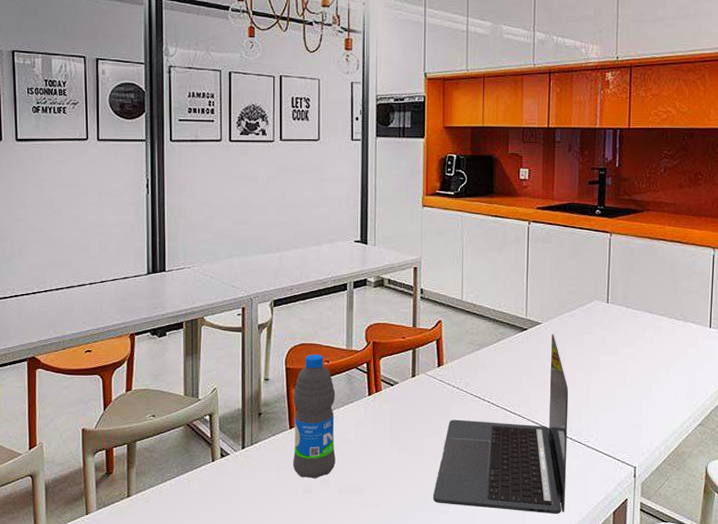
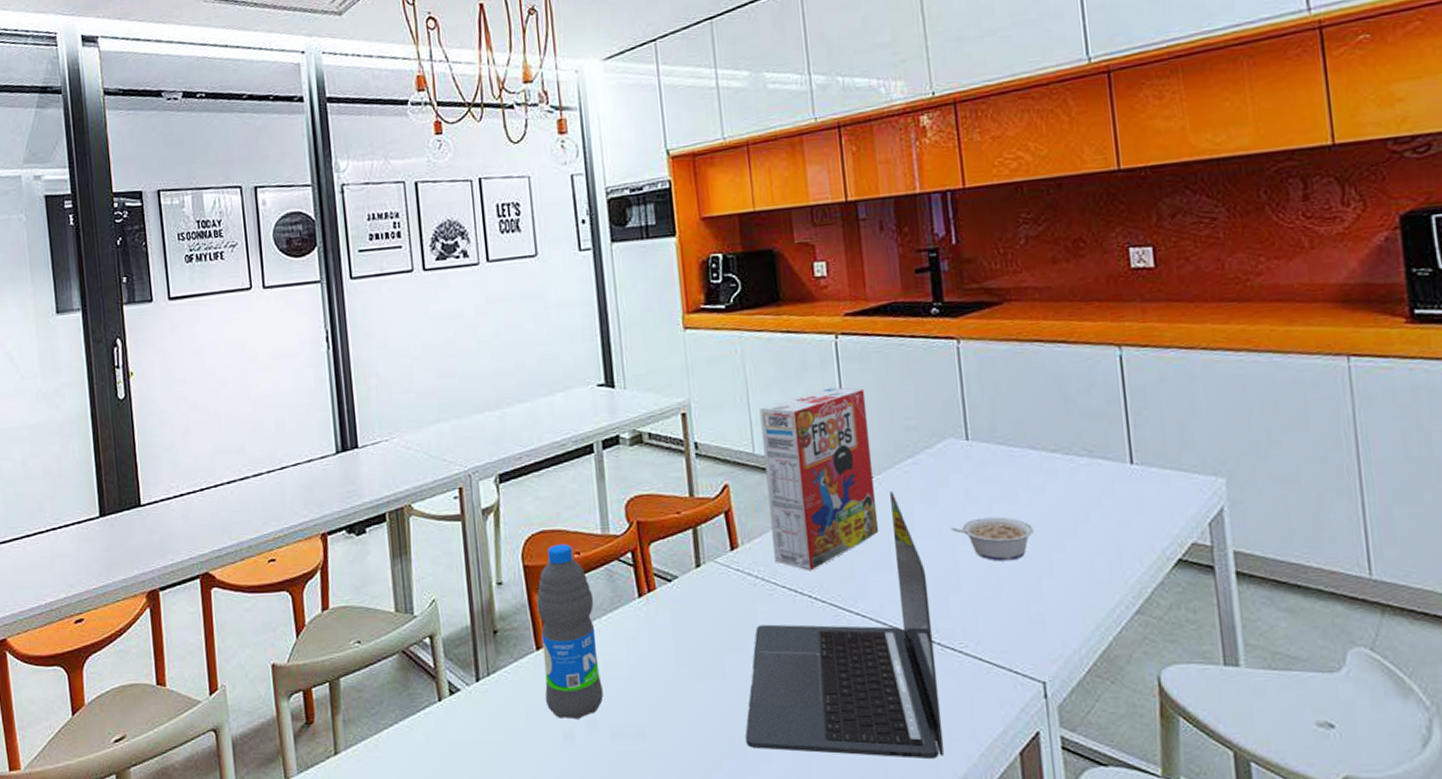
cereal box: none [468,258,544,385] -> present [759,387,879,571]
legume: none [589,356,643,386] -> present [951,517,1035,562]

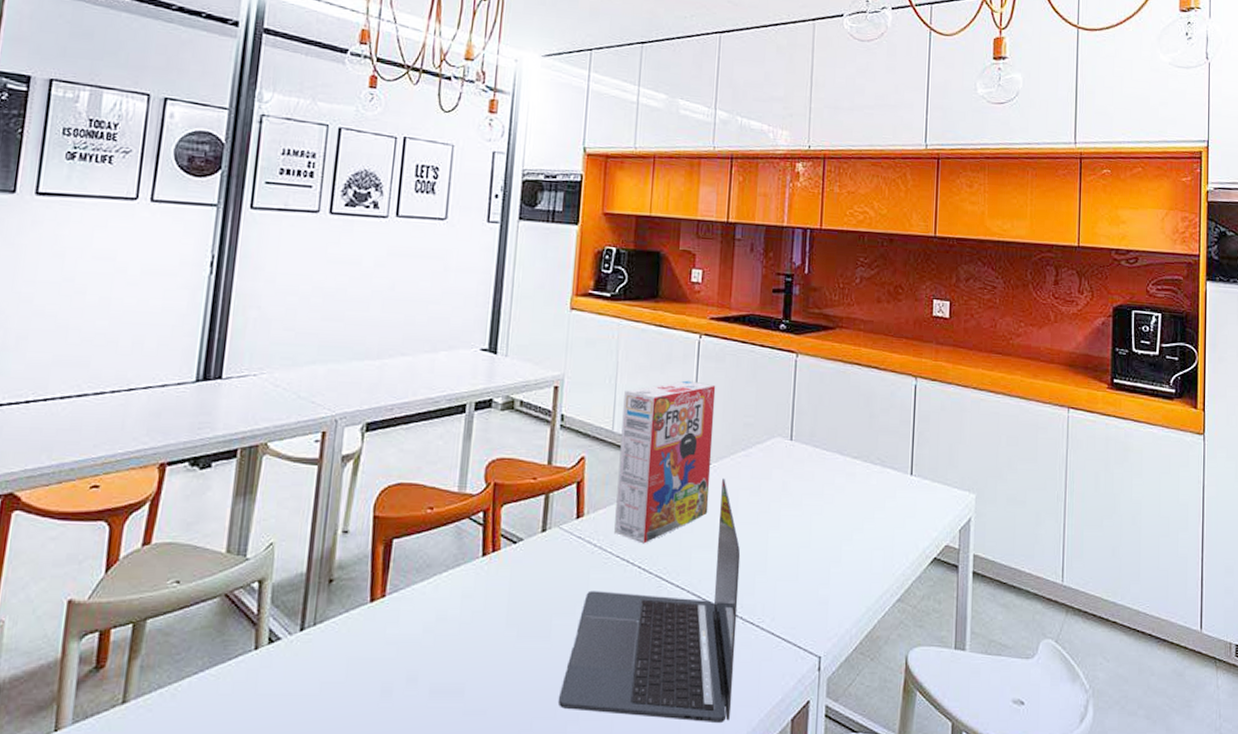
water bottle: present [536,543,604,720] -> none [370,497,439,674]
legume: present [951,517,1035,562] -> none [767,509,832,549]

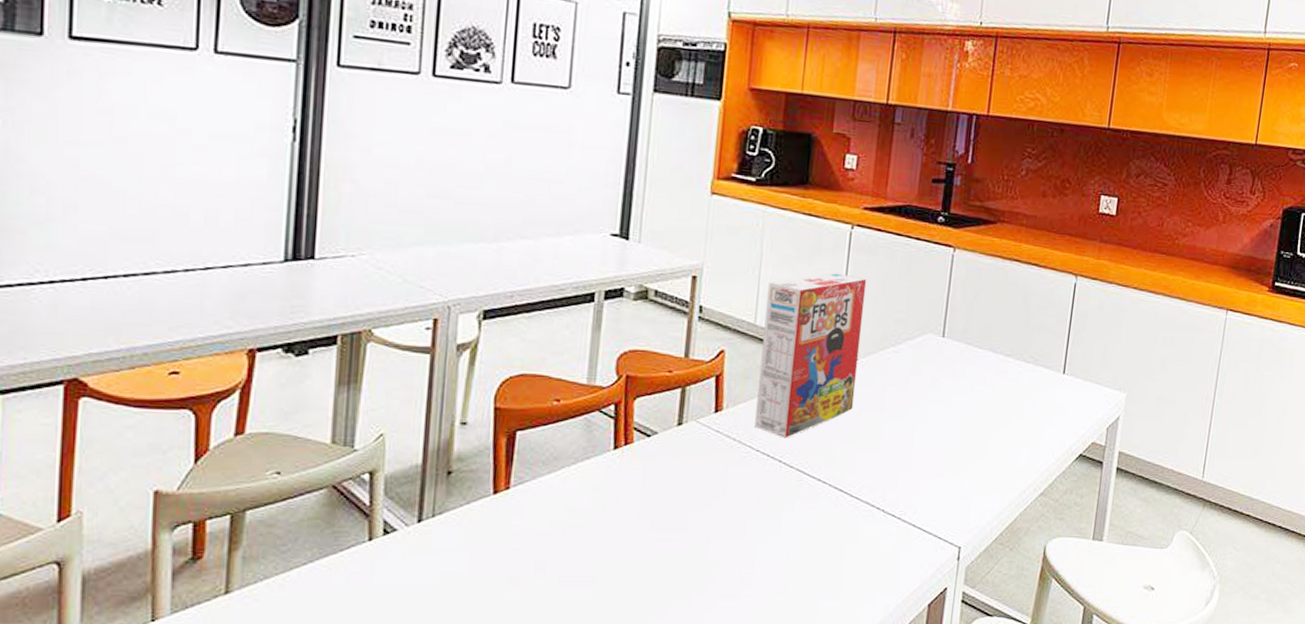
laptop: present [559,478,741,724] -> none [694,374,885,609]

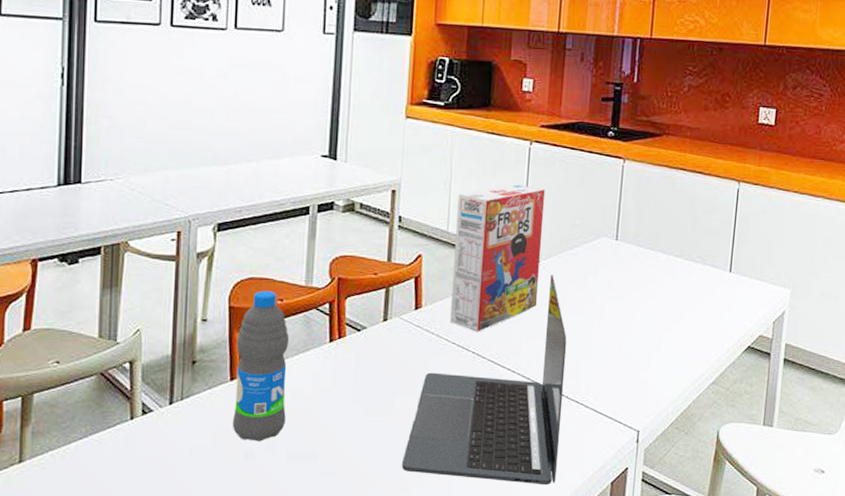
water bottle: none [495,389,567,565] -> present [233,290,290,442]
laptop: none [694,374,885,609] -> present [402,274,567,486]

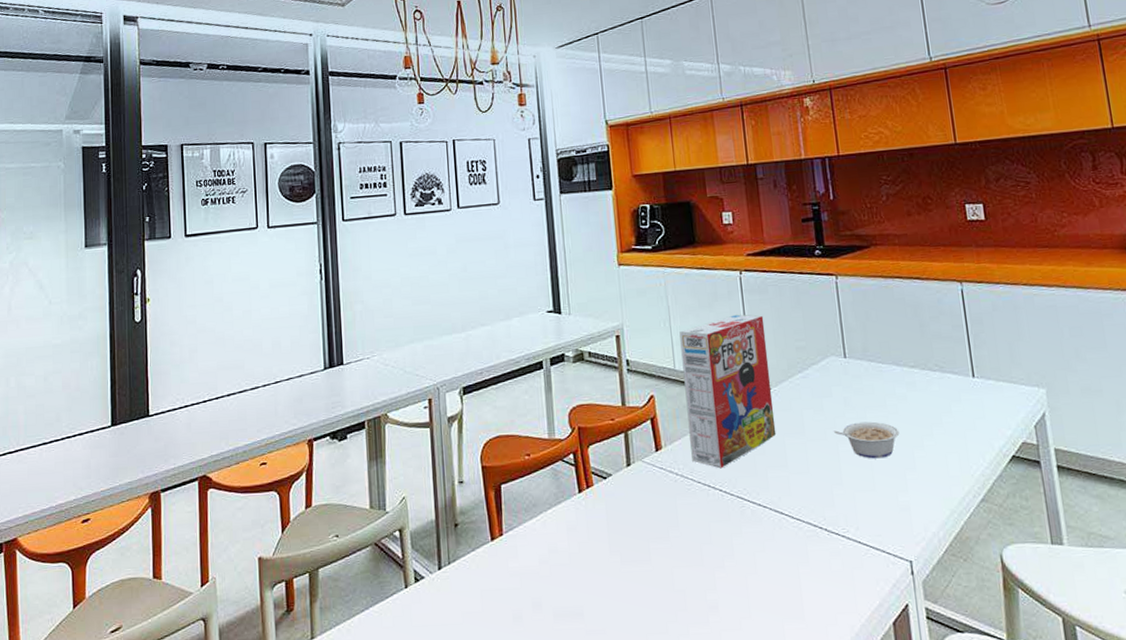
water bottle: present [233,290,290,442] -> none [492,447,548,602]
laptop: present [402,274,567,486] -> none [667,401,832,631]
legume: none [592,302,653,337] -> present [834,421,900,459]

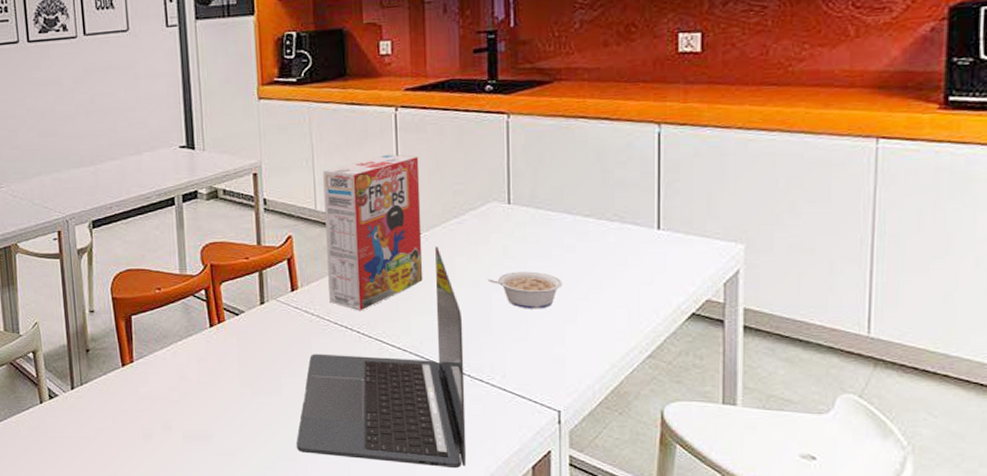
laptop: none [667,401,832,631] -> present [297,246,467,469]

